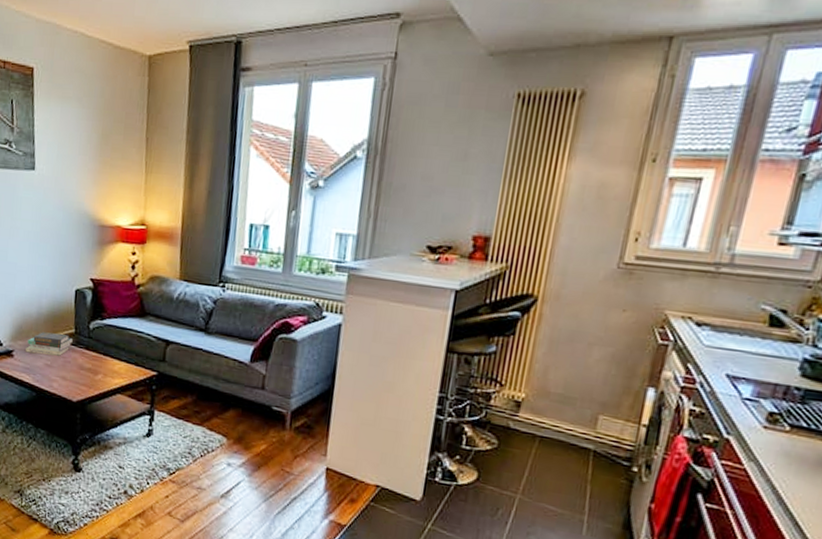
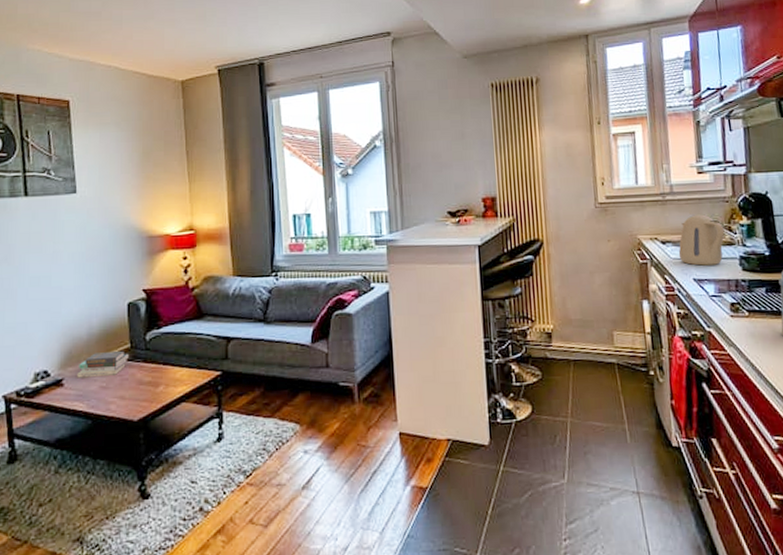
kettle: none [714,297,793,364] -> present [678,214,725,266]

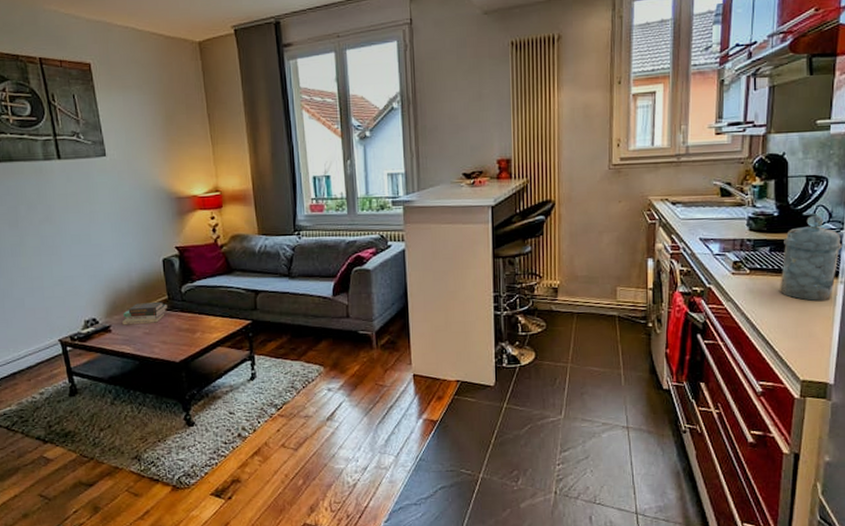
kettle: present [678,214,725,266] -> none [687,176,736,226]

